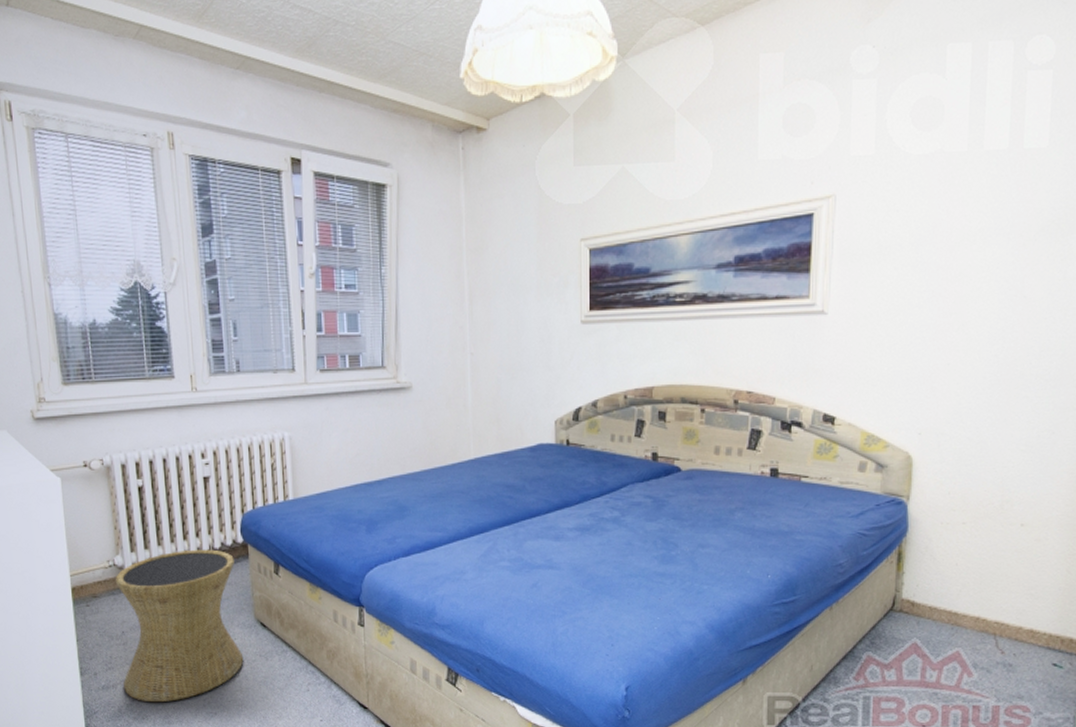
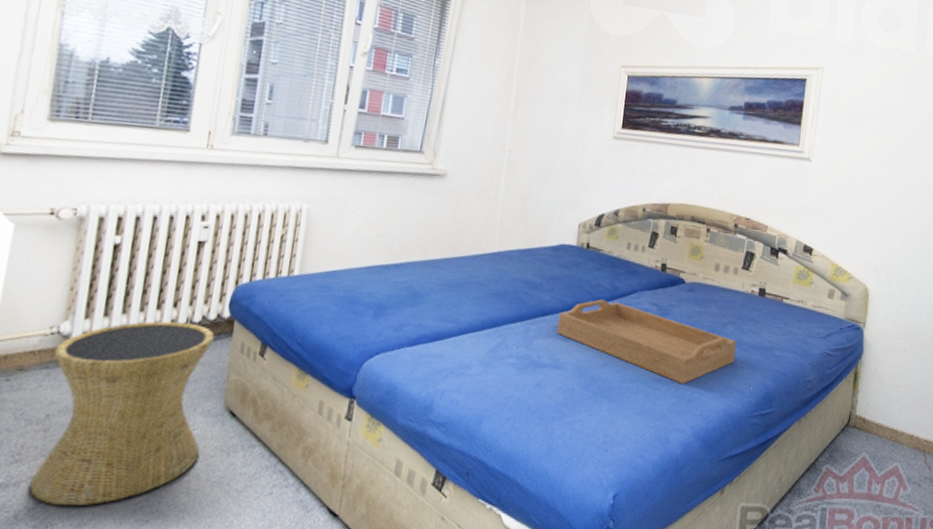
serving tray: none [546,496,748,576] -> present [556,299,737,384]

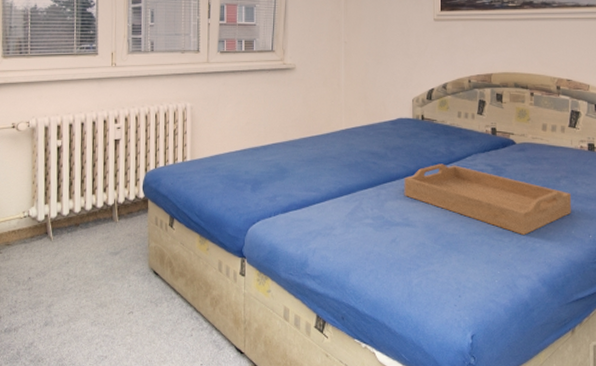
side table: present [29,321,215,507] -> none [24,203,136,346]

